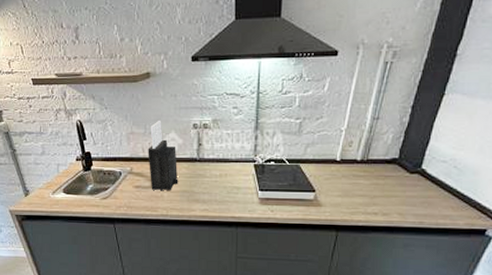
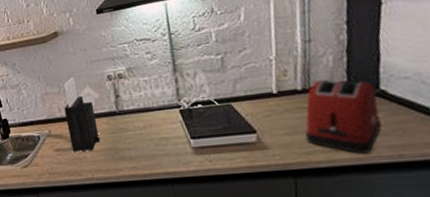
toaster: none [353,153,418,218] -> present [305,79,382,154]

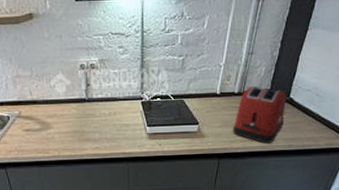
knife block: present [64,76,101,152] -> none [35,61,69,132]

